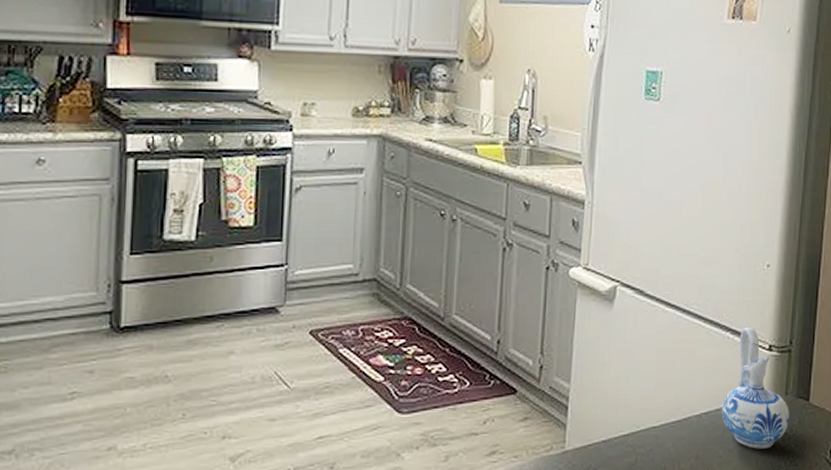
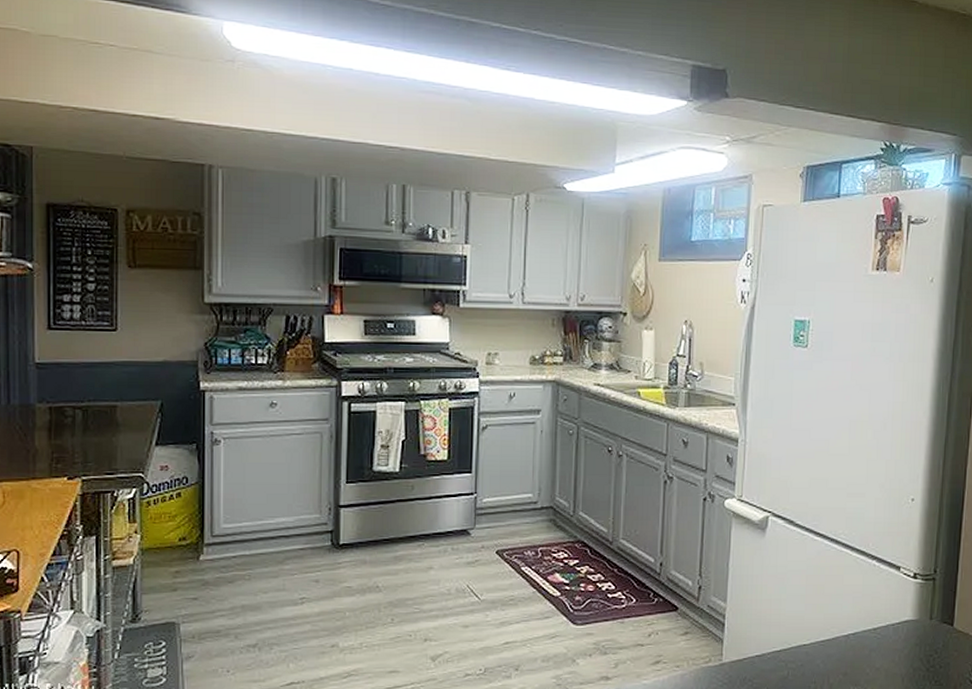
ceramic pitcher: present [722,326,789,449] -> none [869,556,934,669]

